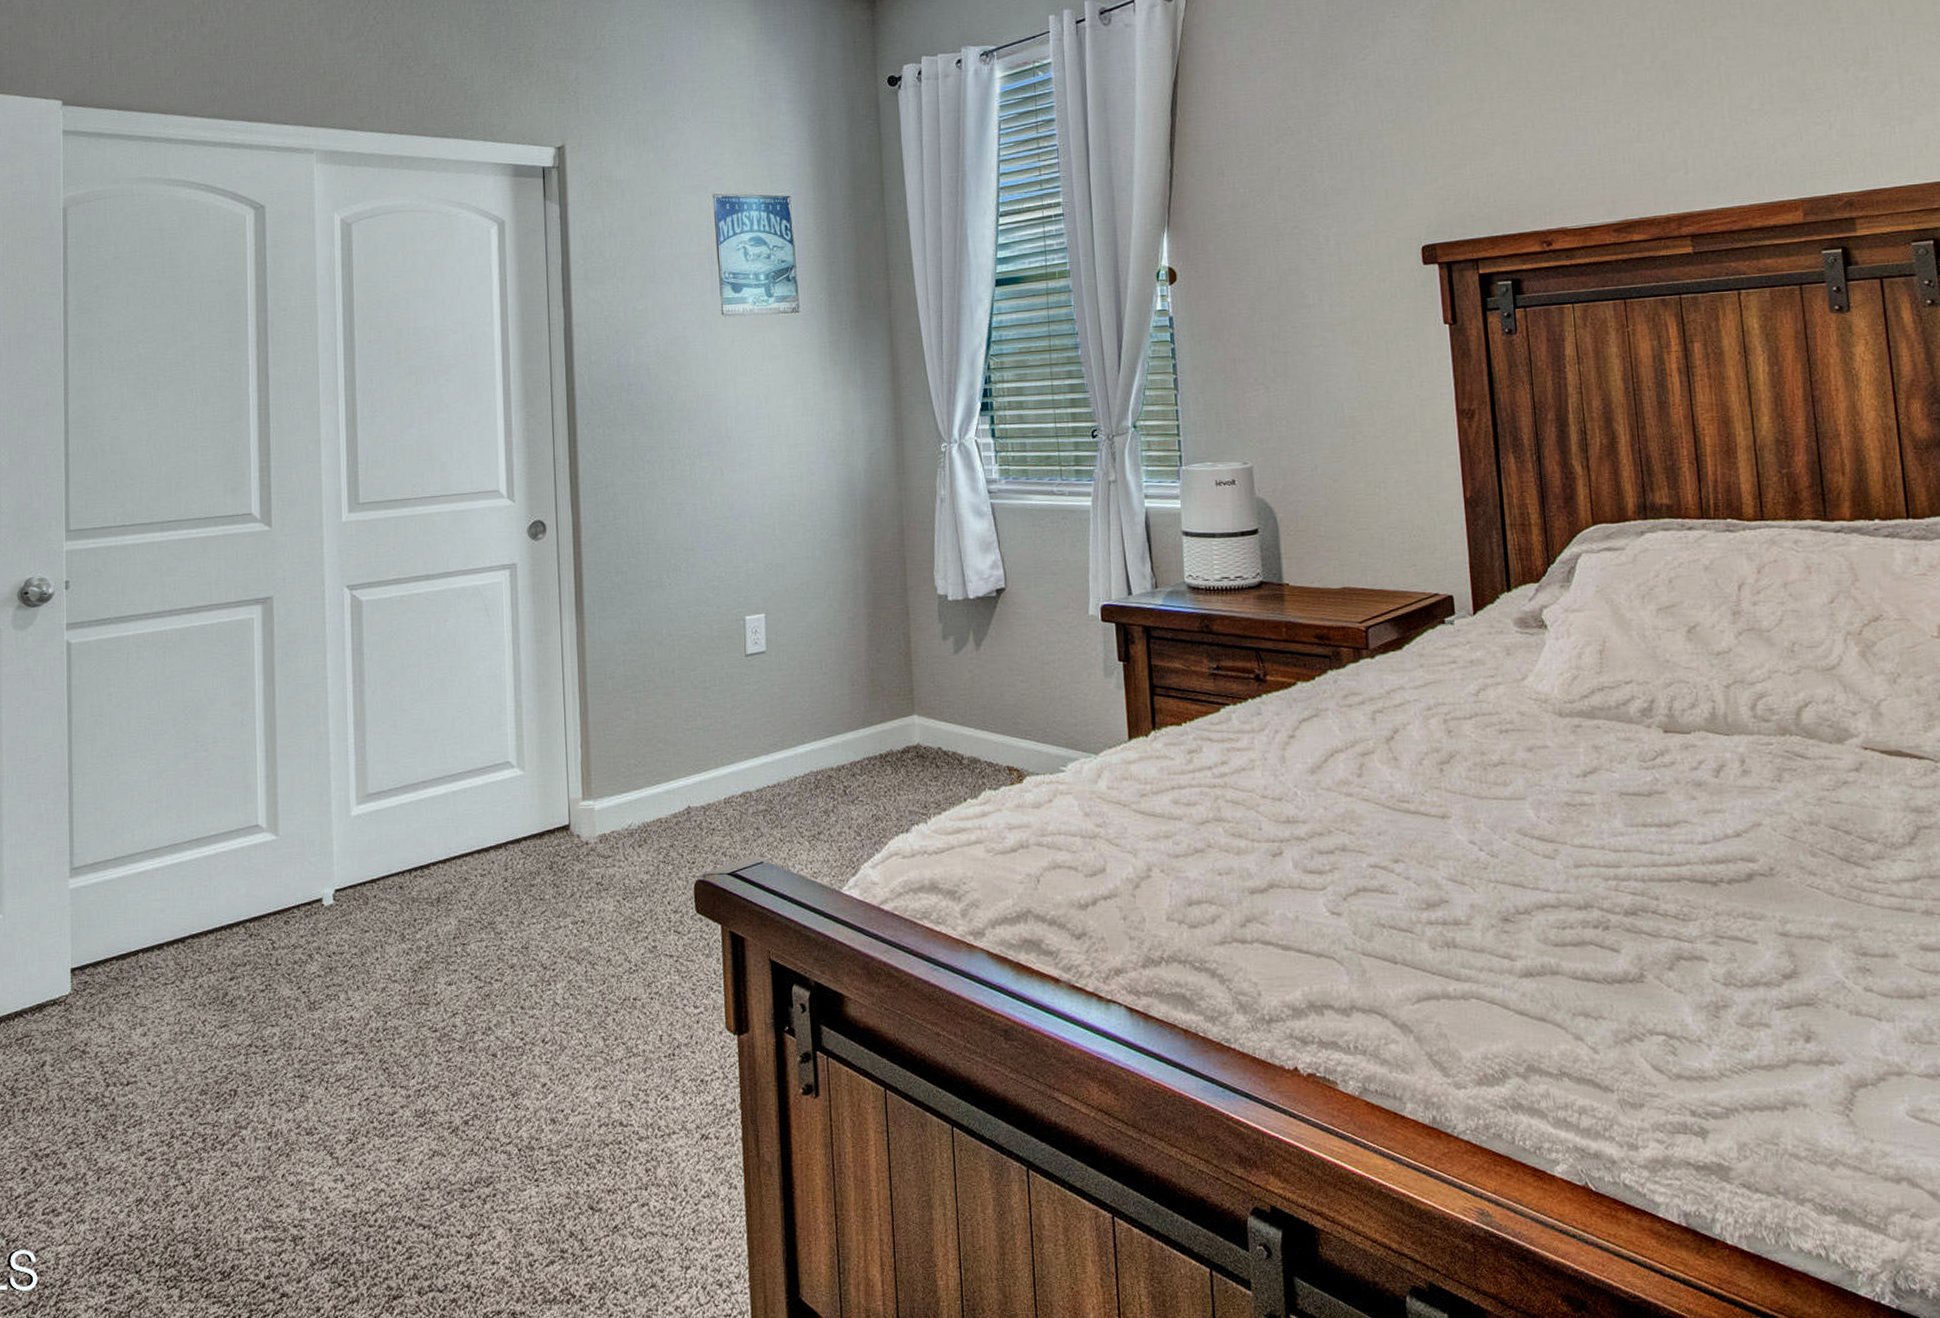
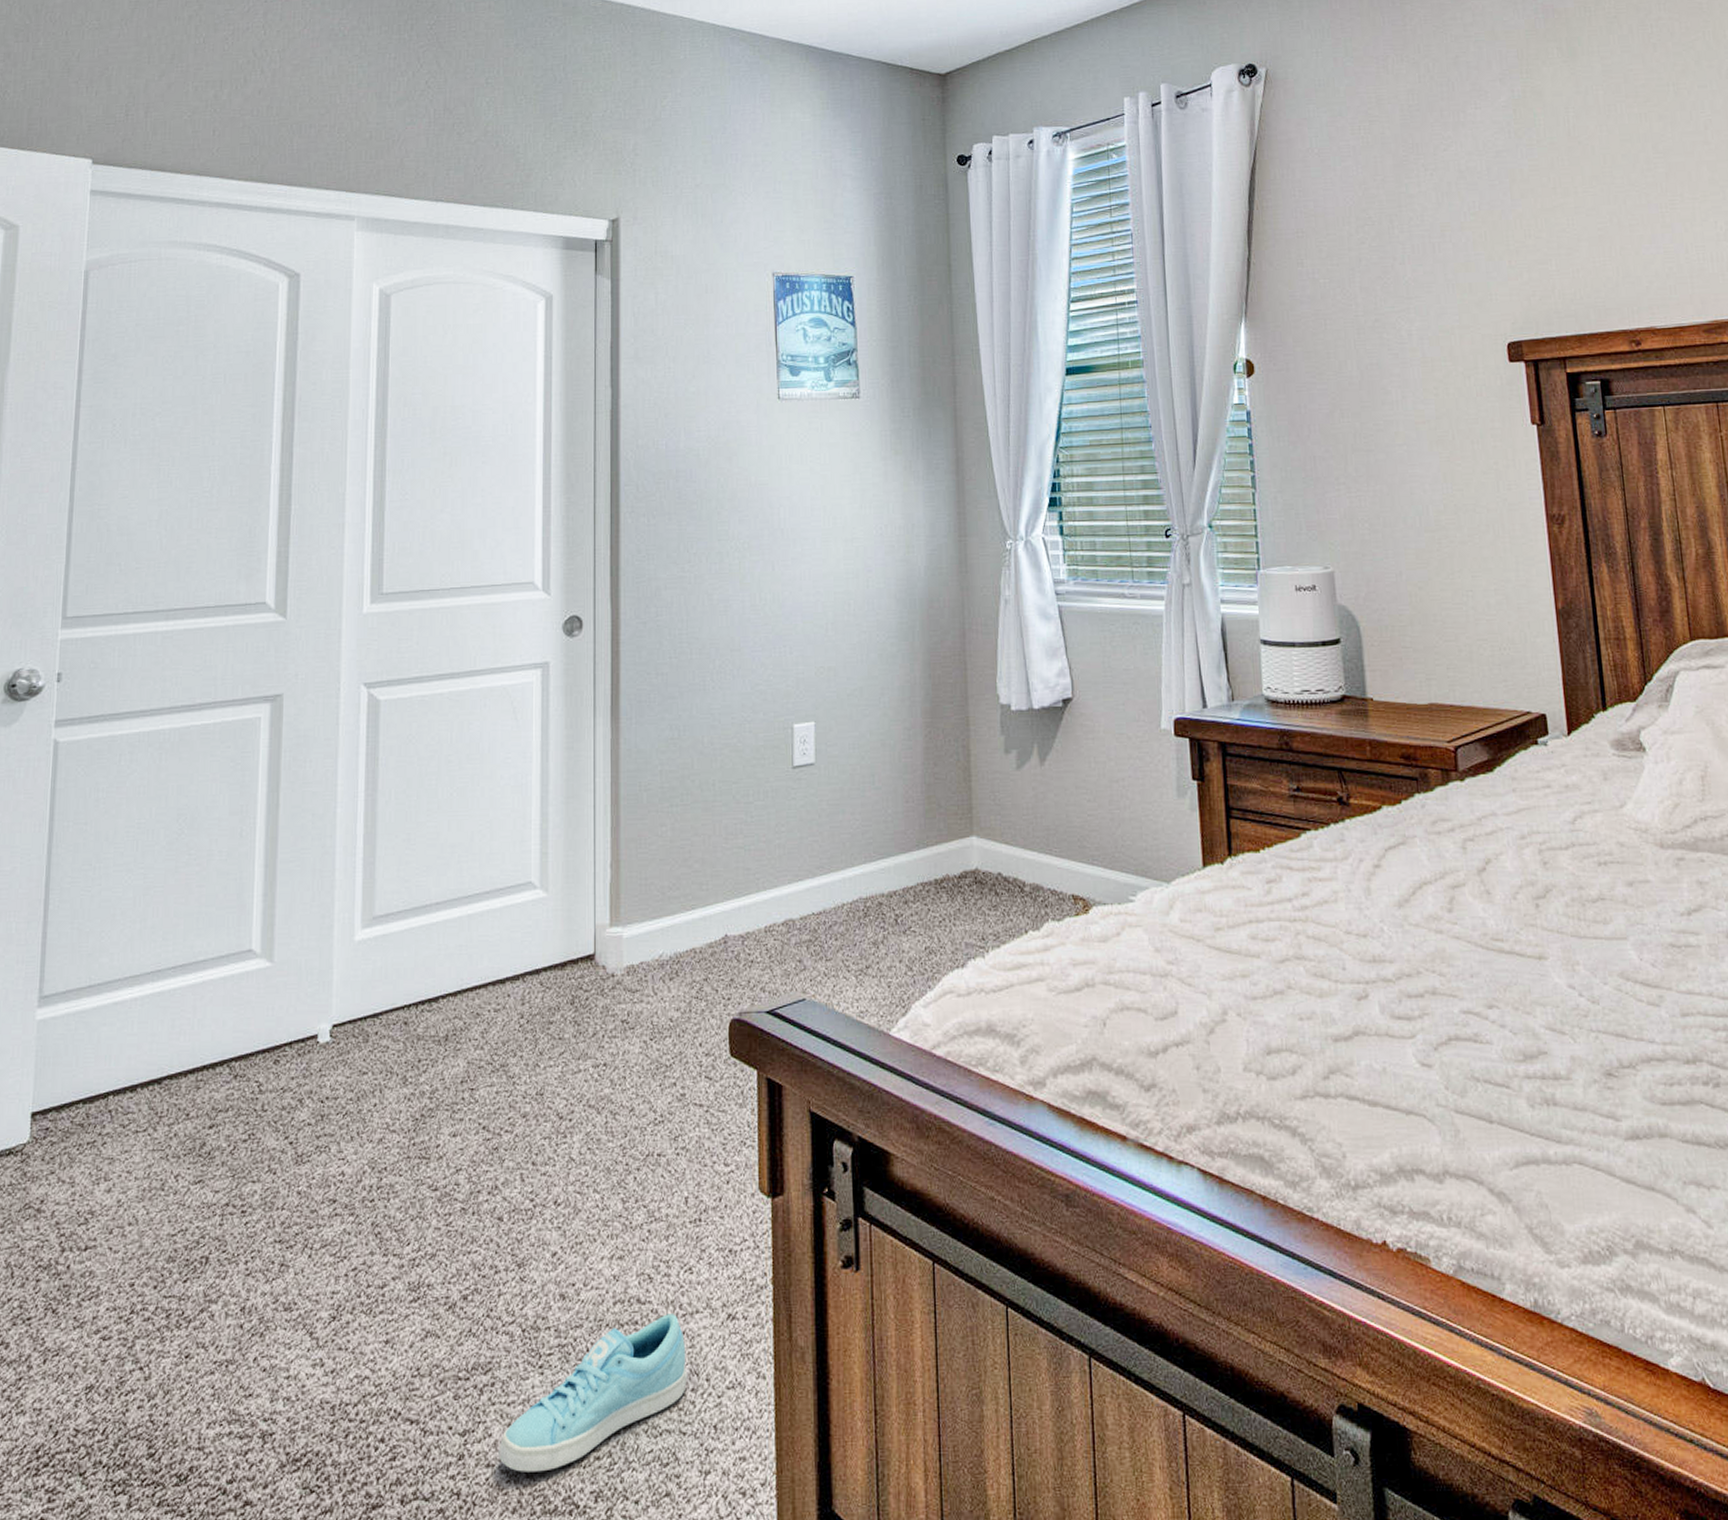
sneaker: none [502,1135,668,1268] -> present [498,1314,688,1472]

